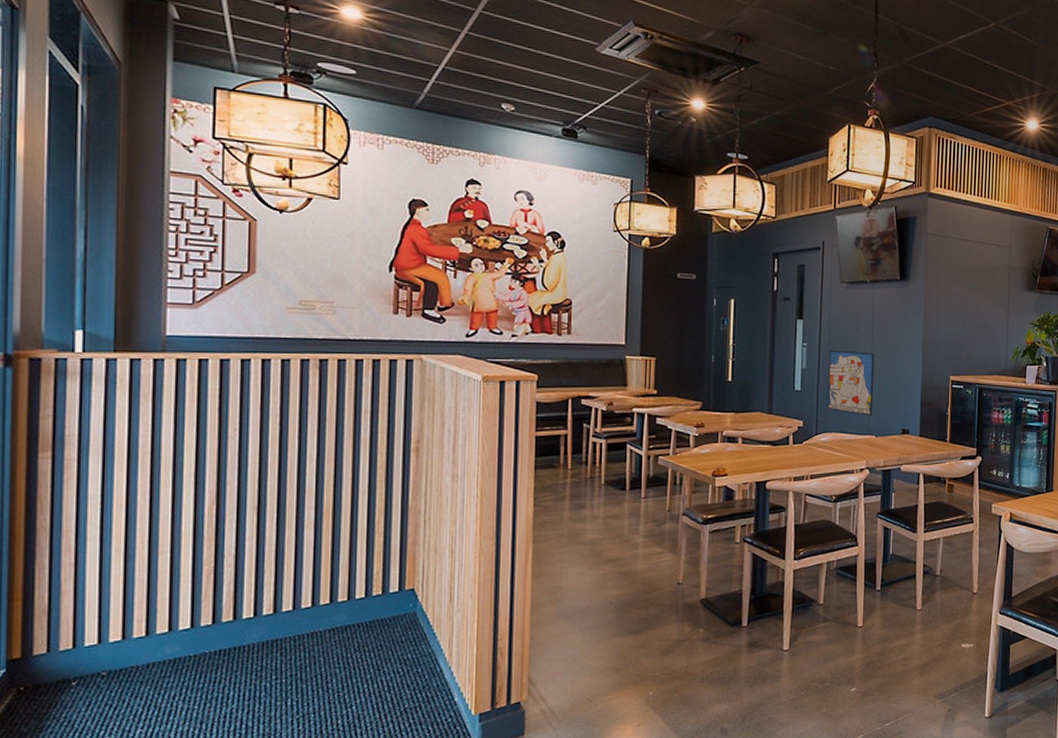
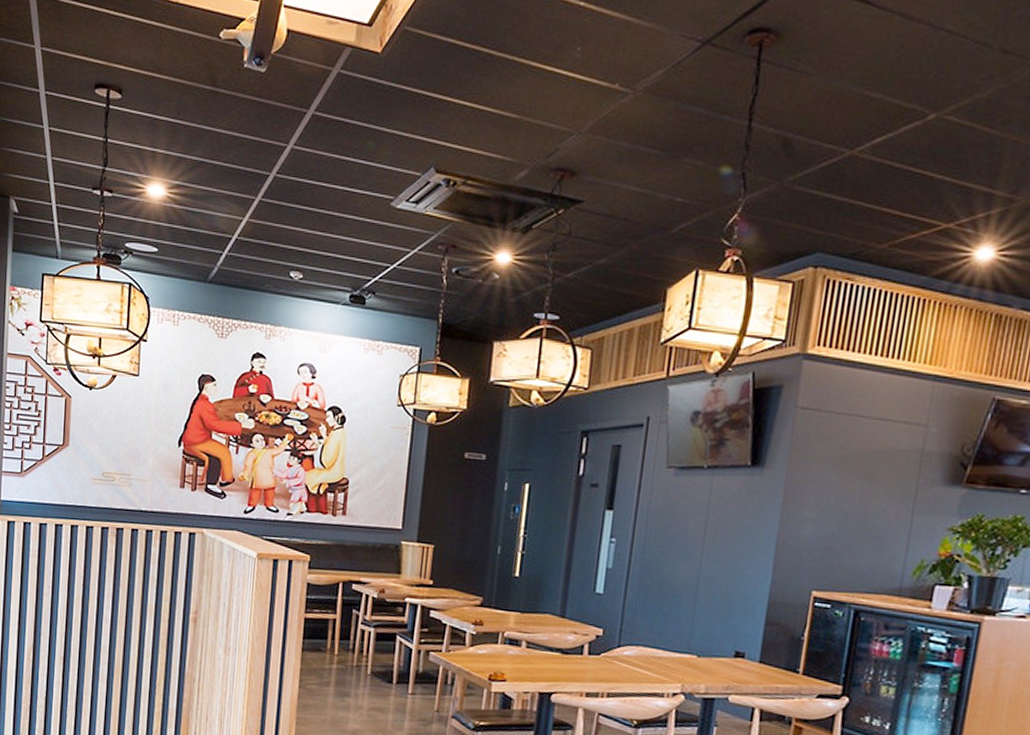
wall art: present [827,351,874,416] -> none [635,549,705,632]

